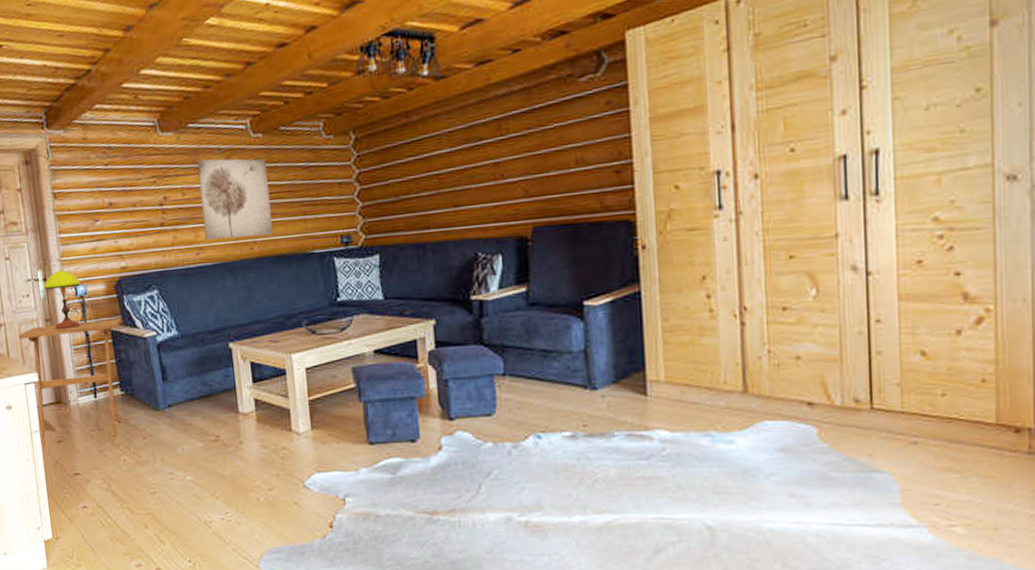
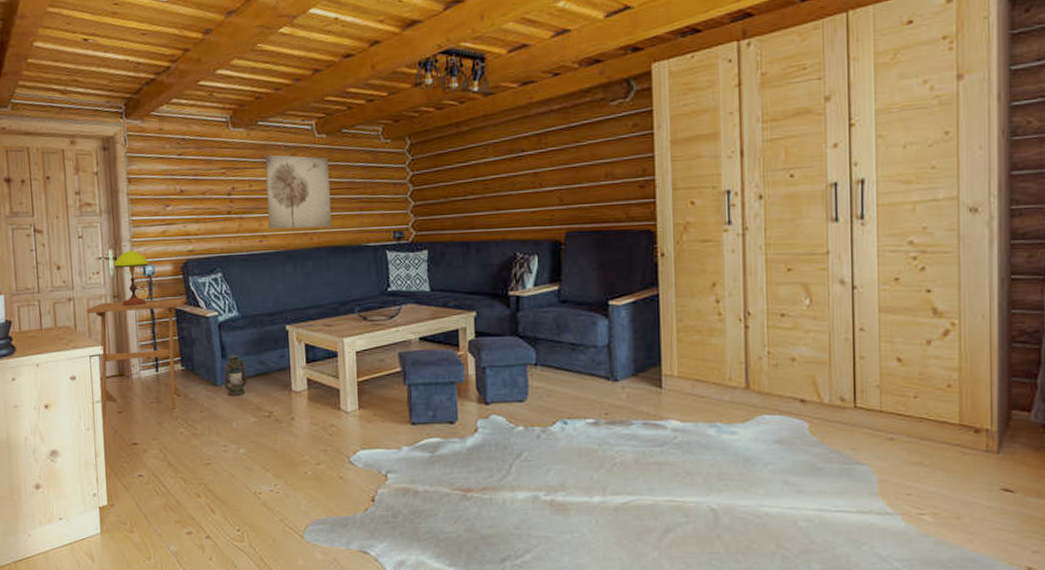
lantern: none [166,376,194,421] -> present [224,354,250,397]

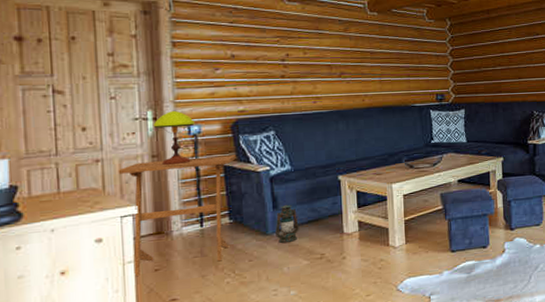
wall art: present [265,154,331,229] -> none [320,27,382,92]

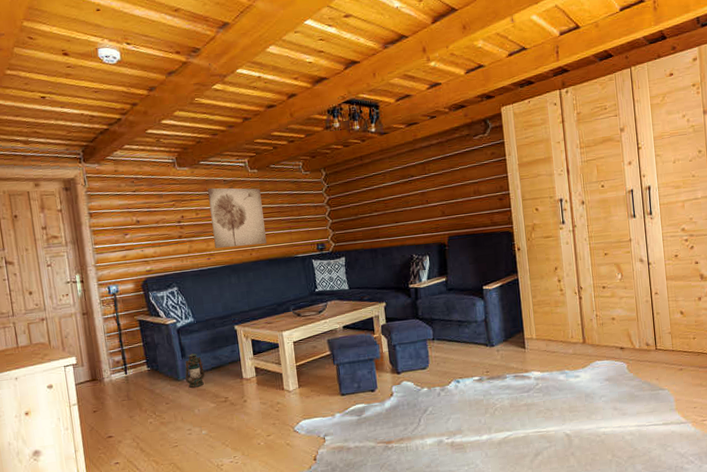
side table: present [118,155,236,276] -> none [58,310,149,416]
table lamp: present [153,110,234,165] -> none [81,273,147,321]
wall art: none [320,27,382,92] -> present [208,188,267,248]

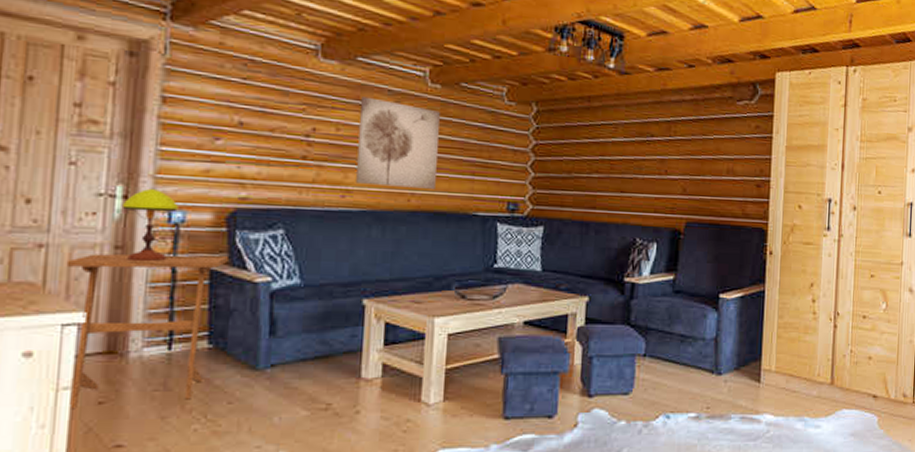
side table: none [58,310,149,416] -> present [66,254,228,408]
table lamp: none [81,273,147,321] -> present [121,188,226,261]
lantern: present [185,353,207,388] -> none [268,330,305,384]

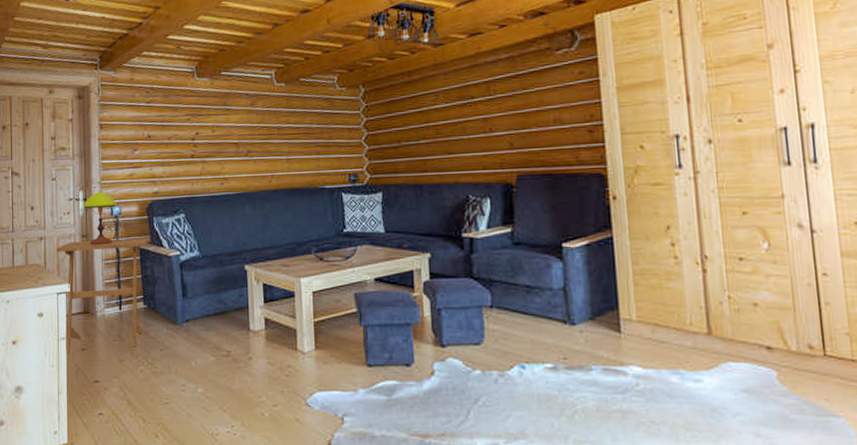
wall art: present [356,96,440,189] -> none [227,102,289,172]

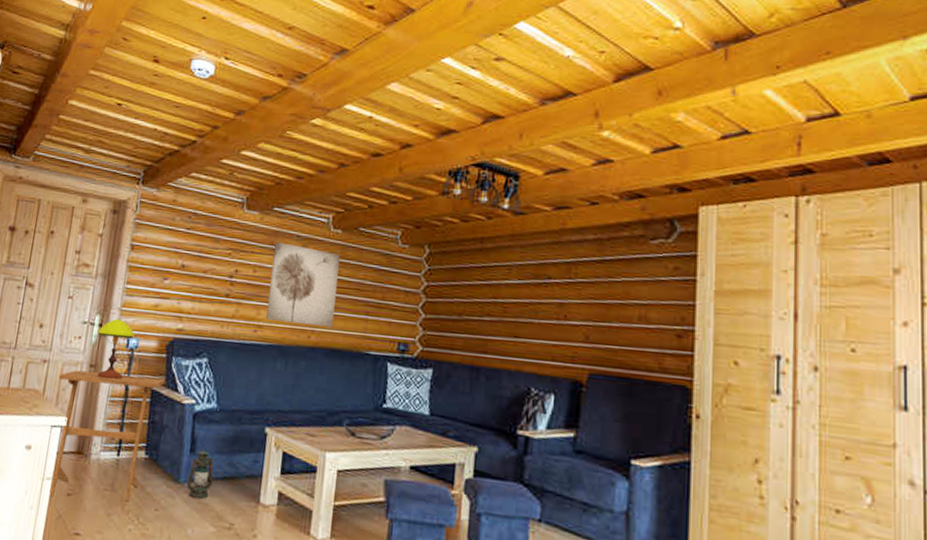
lantern: none [184,293,209,336] -> present [187,449,216,499]
wall art: none [227,102,289,172] -> present [266,242,340,327]

